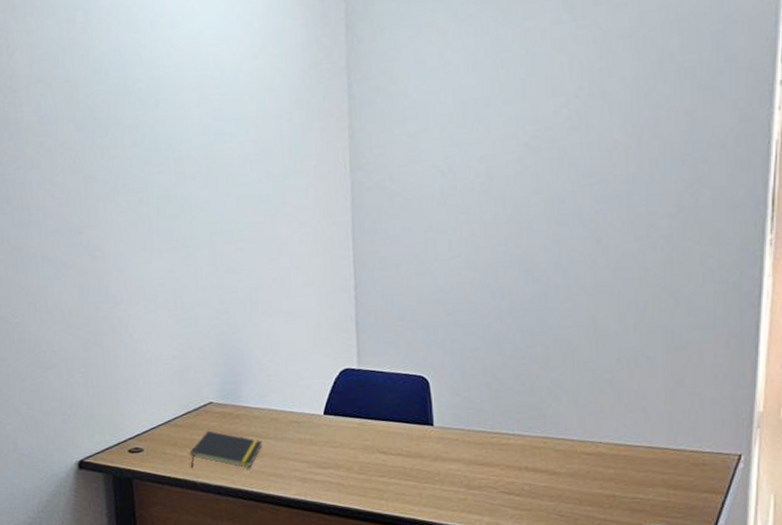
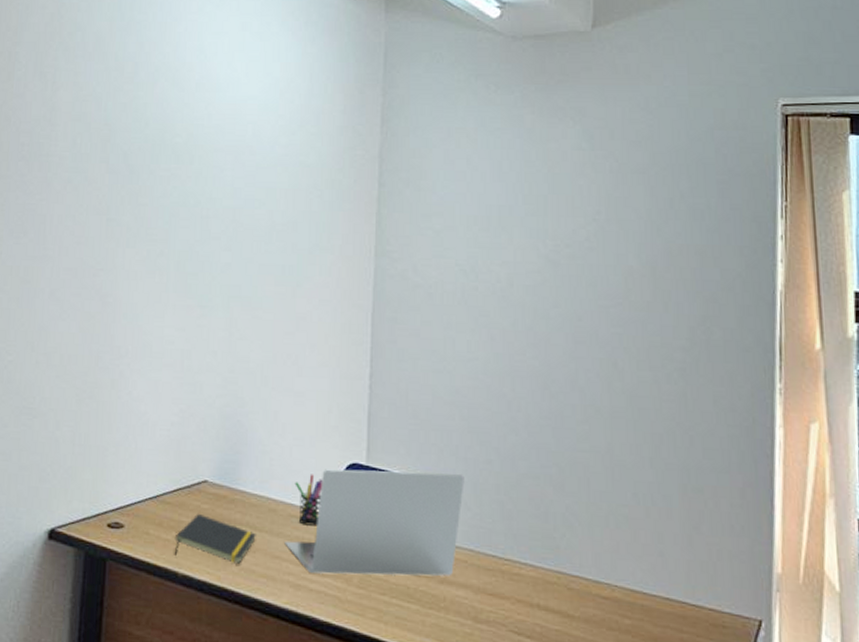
laptop: none [289,364,453,467] -> present [285,469,465,577]
pen holder: none [292,383,319,428] -> present [295,474,323,526]

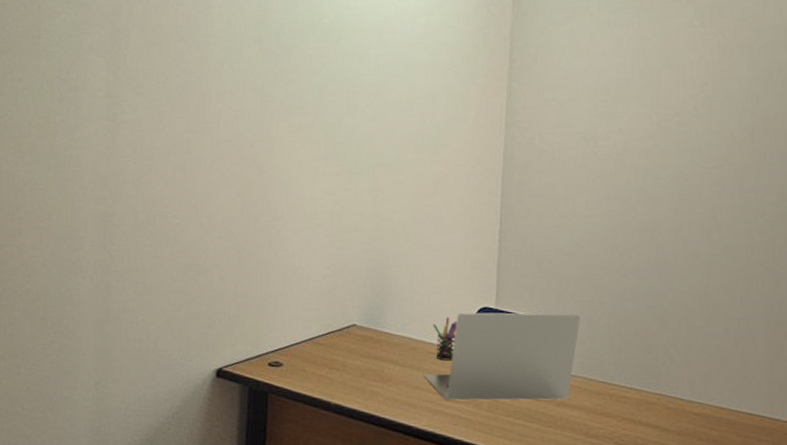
notepad: present [174,513,256,564] -> none [327,352,399,394]

